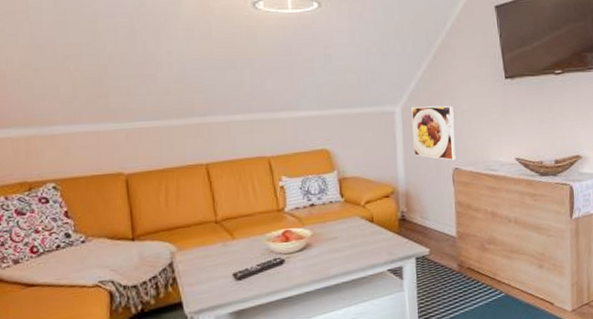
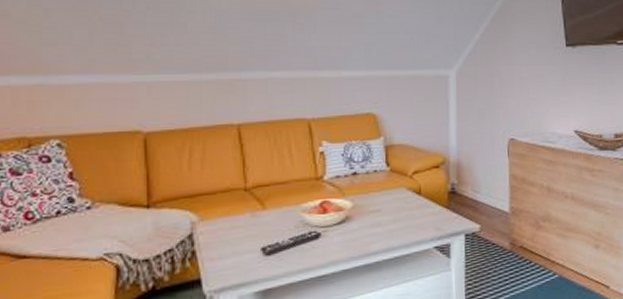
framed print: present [411,105,456,161] -> none [466,71,512,131]

